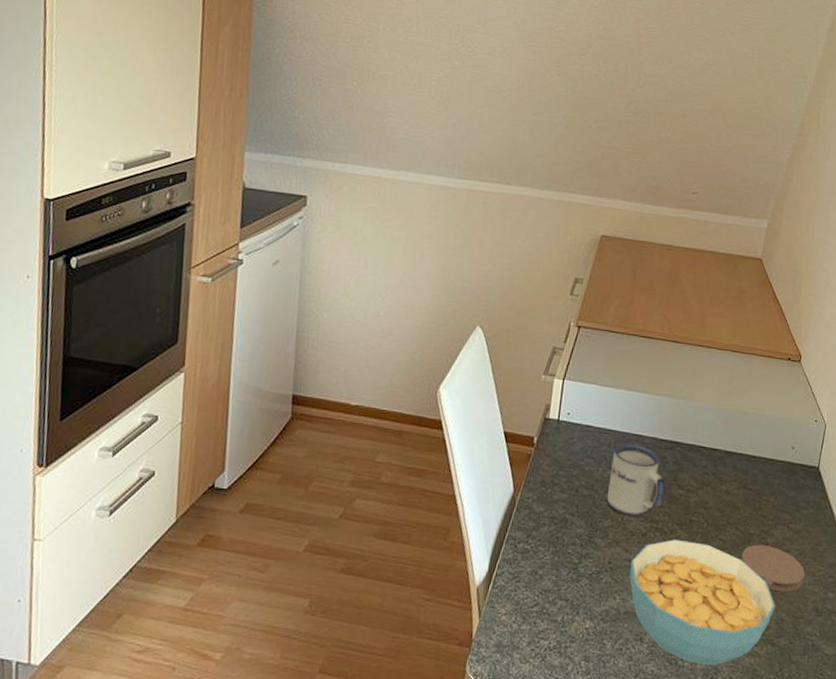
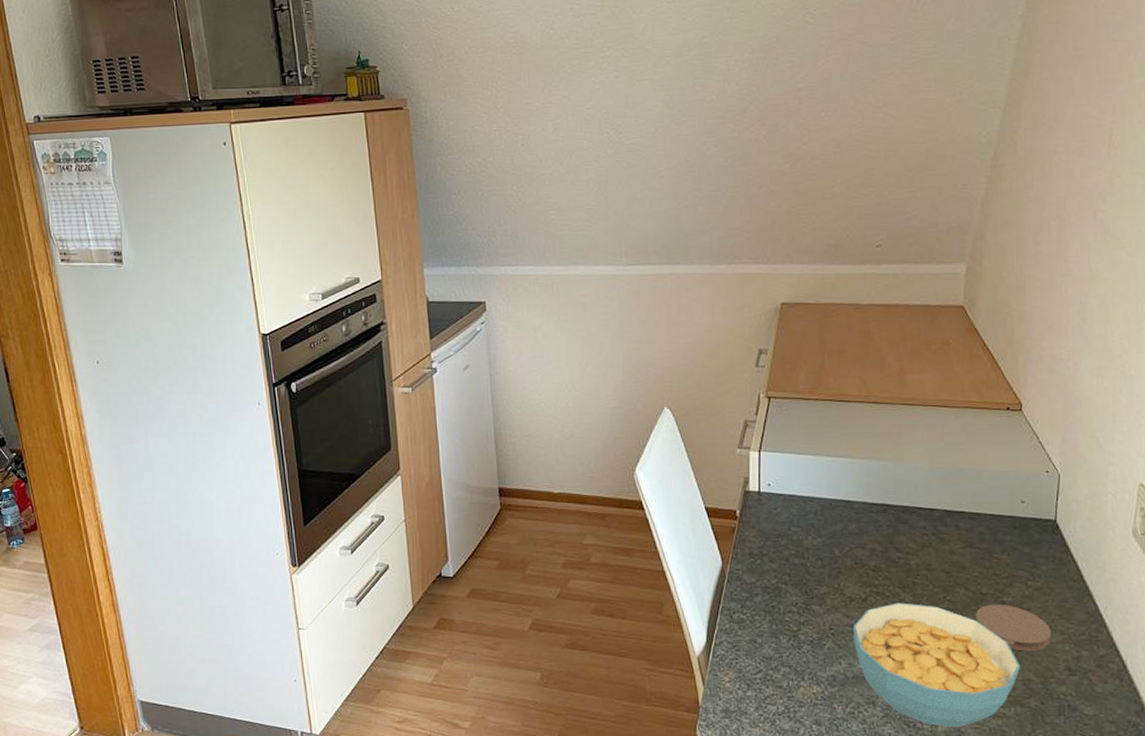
mug: present [607,444,666,517] -> none [820,510,883,582]

